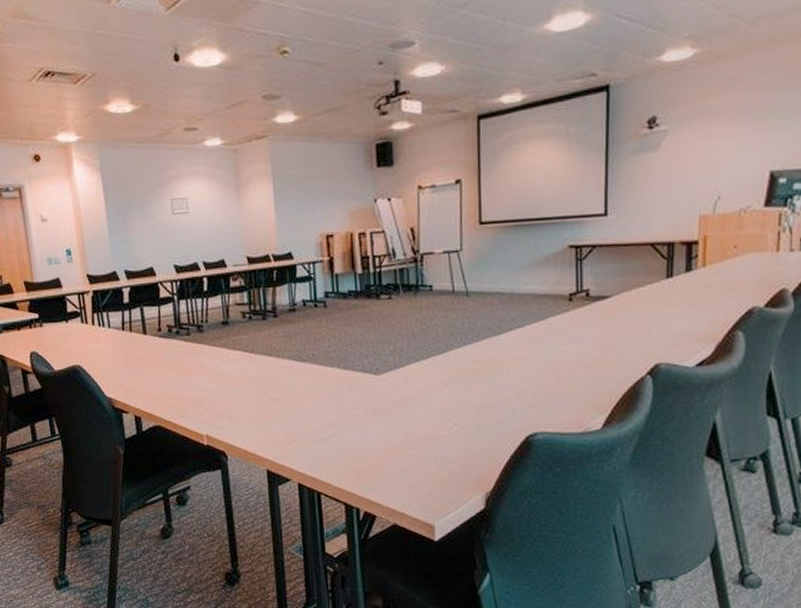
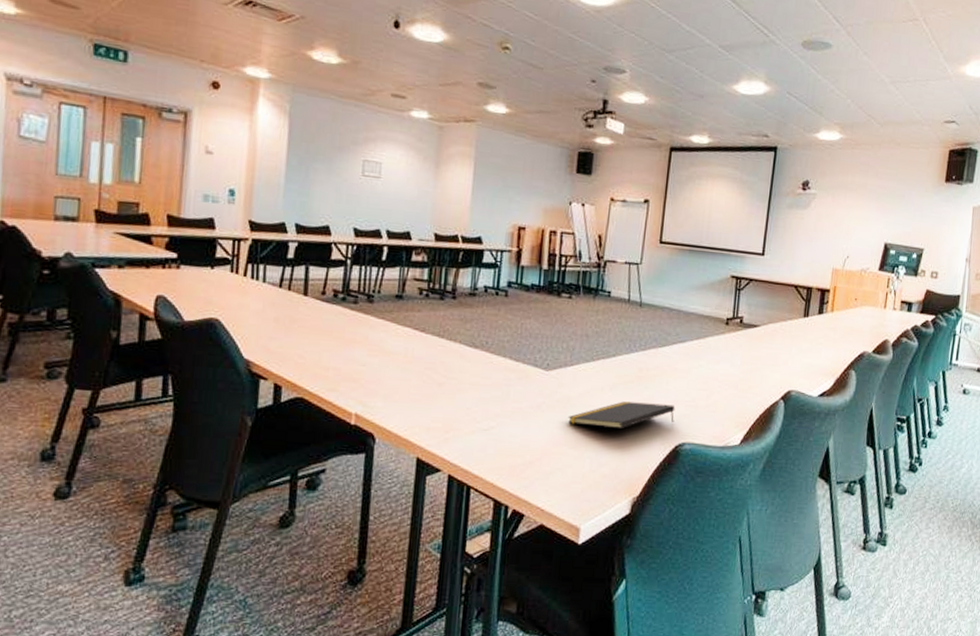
notepad: none [405,394,521,426] -> present [567,401,675,430]

